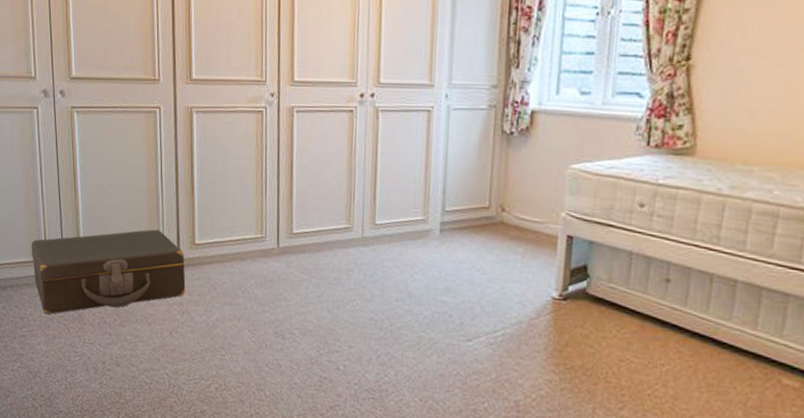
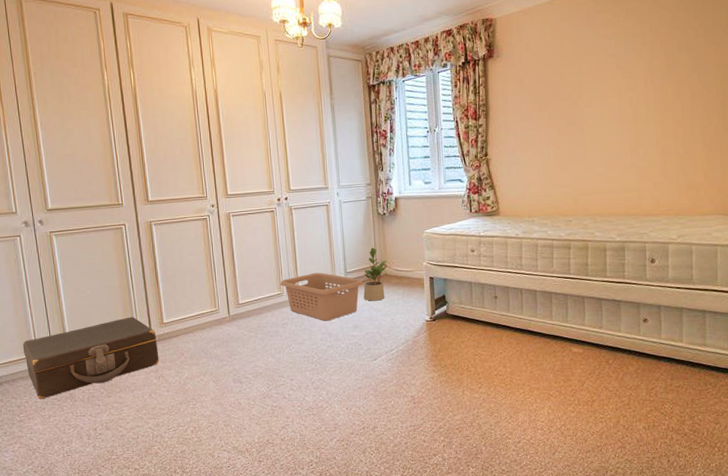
laundry basket: none [349,205,468,276] -> present [280,272,364,321]
potted plant: none [465,180,506,259] -> present [363,247,387,301]

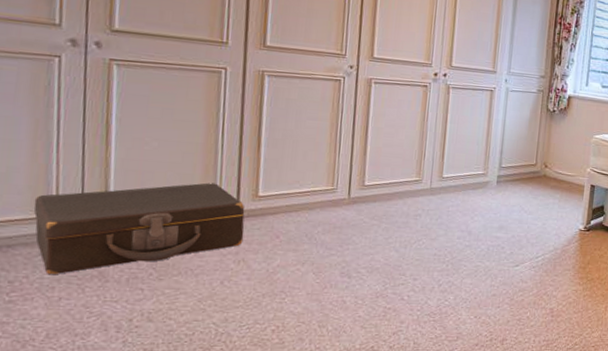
laundry basket: present [280,272,364,321] -> none [420,162,519,218]
potted plant: present [363,247,387,301] -> none [516,145,549,203]

